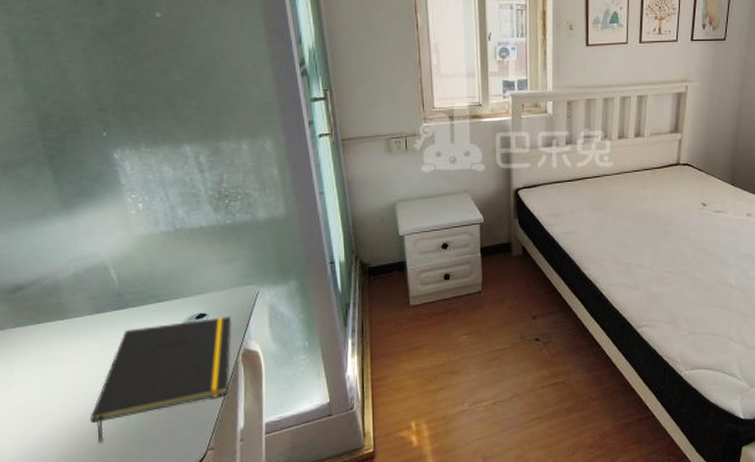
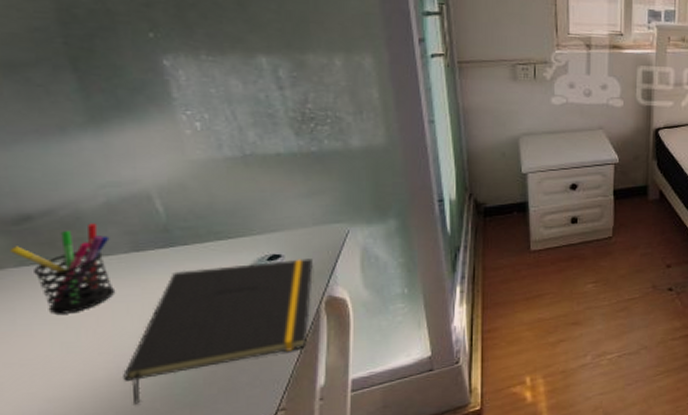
pen holder: none [9,290,83,367] -> present [10,223,114,314]

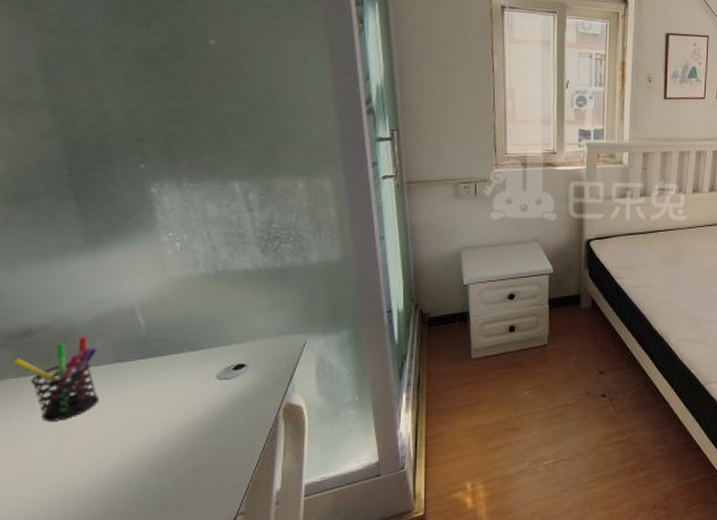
notepad: present [123,258,313,404] -> none [102,368,273,507]

